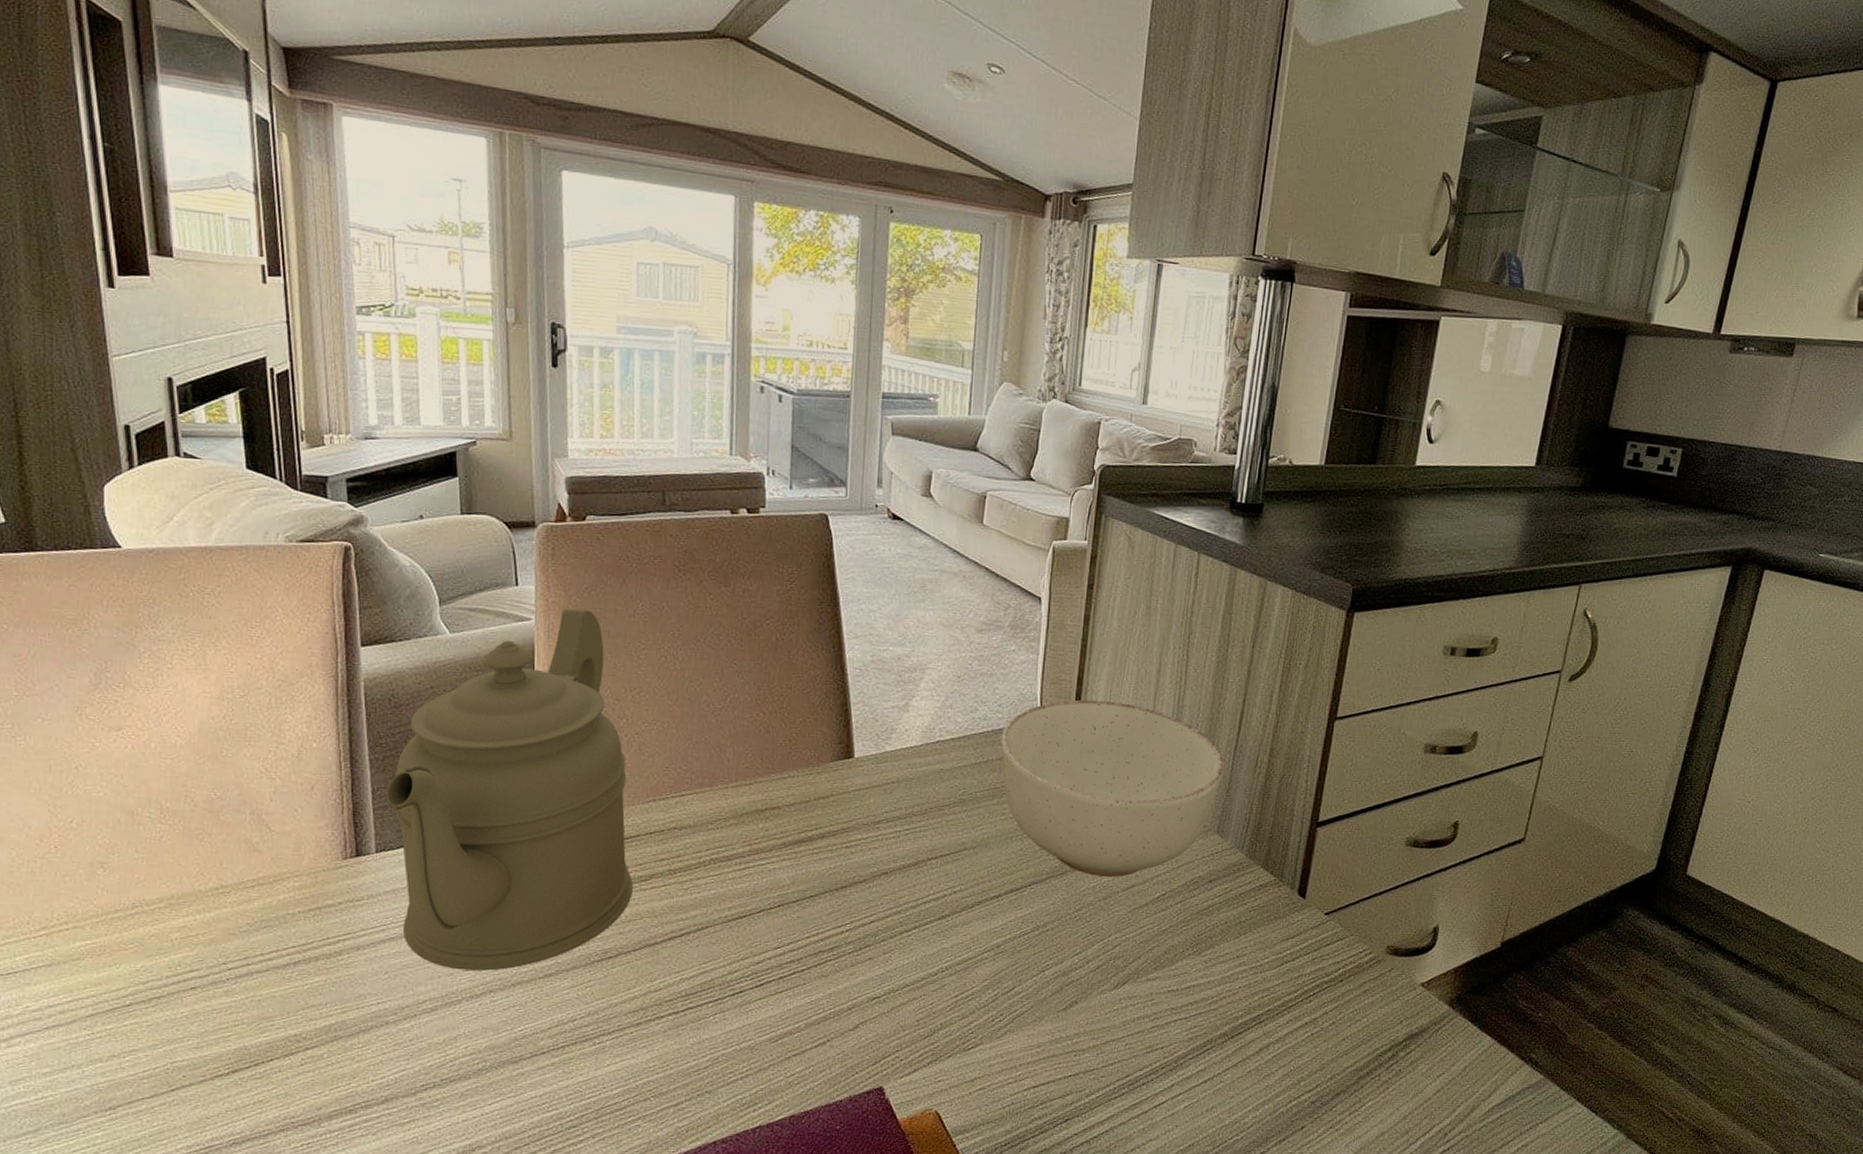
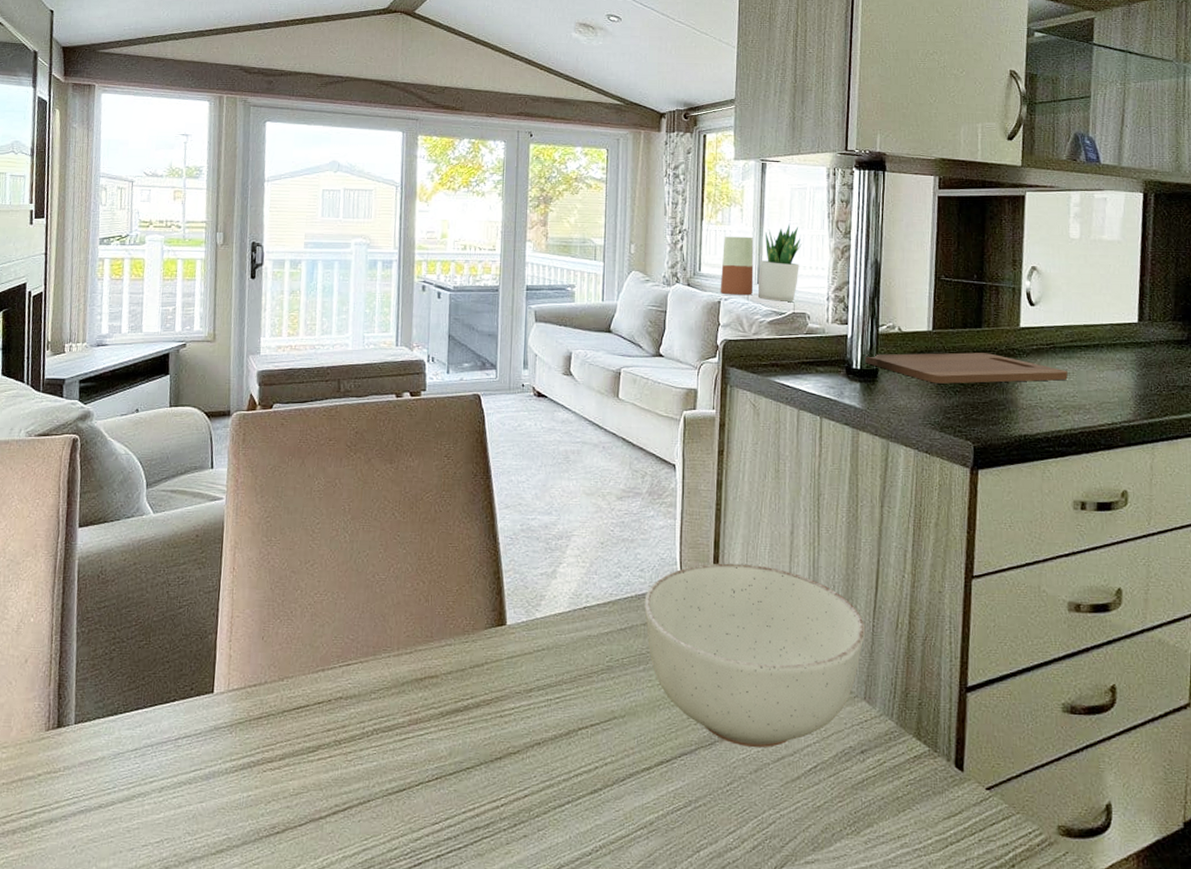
coffeepot: present [385,608,633,971] -> none [87,488,301,846]
vase: none [1101,347,1142,417] -> present [720,236,754,296]
planter: none [1141,338,1195,427] -> present [757,225,802,303]
cutting board: none [1250,487,1457,524] -> present [864,352,1068,384]

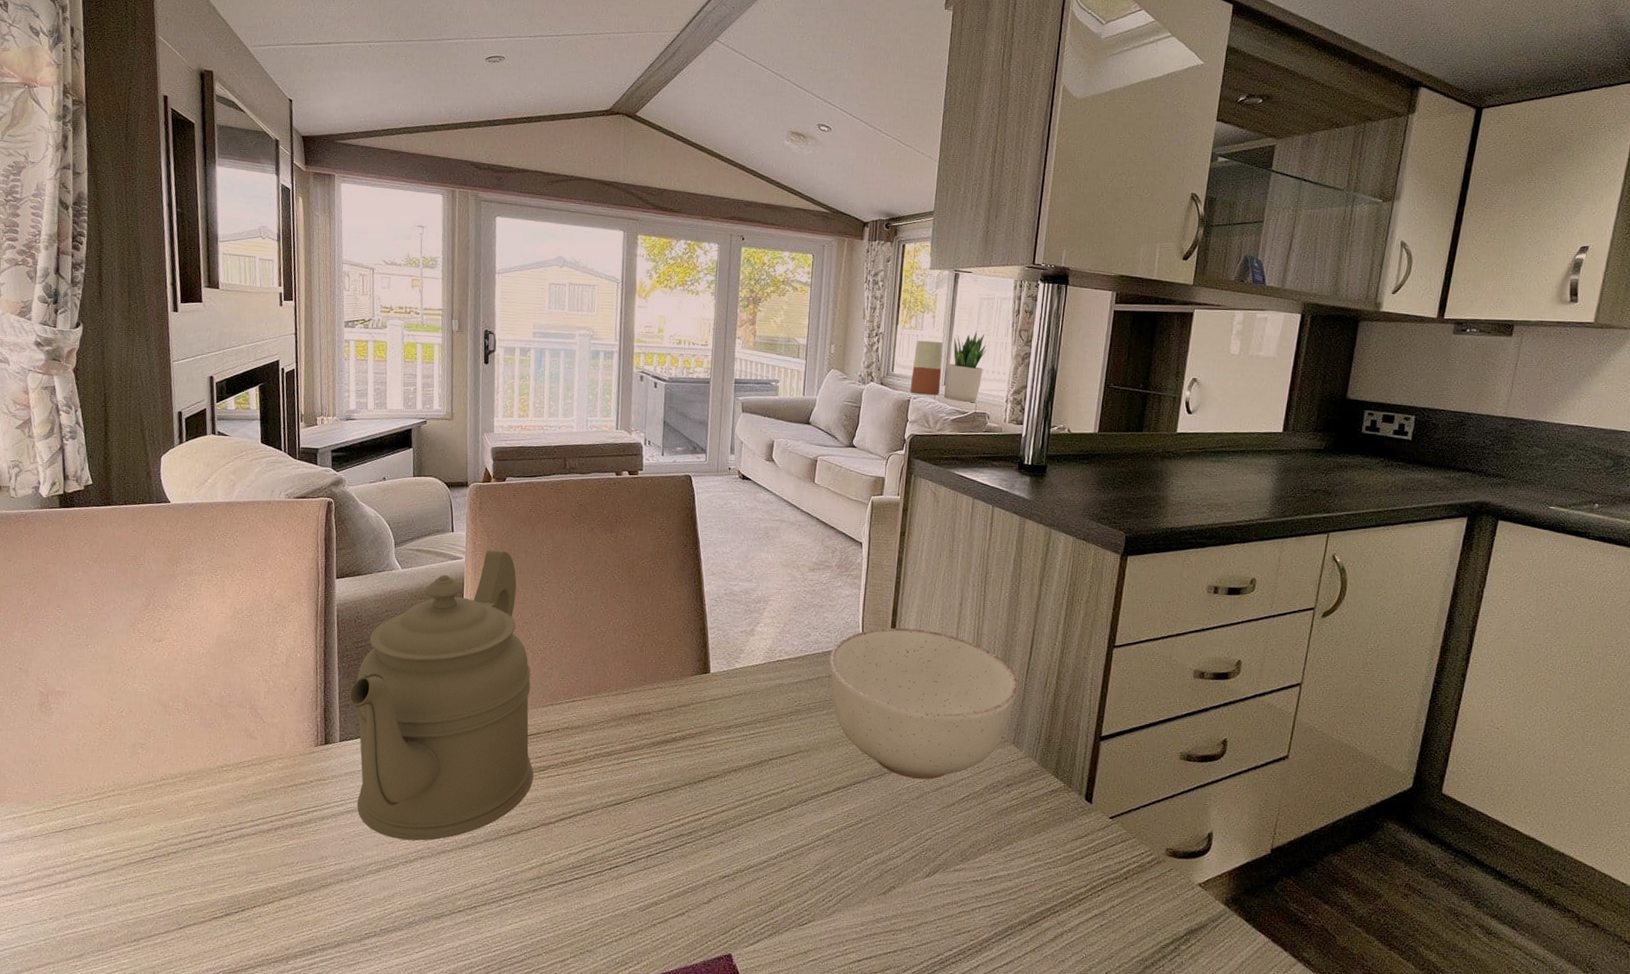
coffeepot: none [87,488,301,846] -> present [348,550,534,841]
cutting board: present [864,352,1068,384] -> none [1035,452,1215,482]

